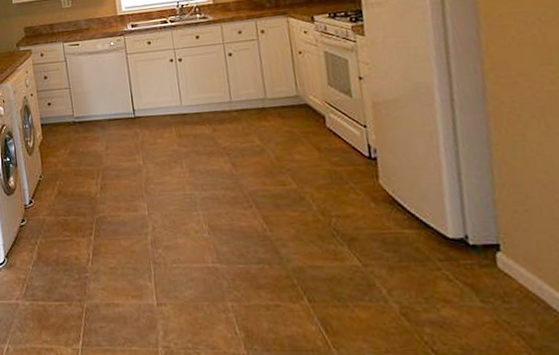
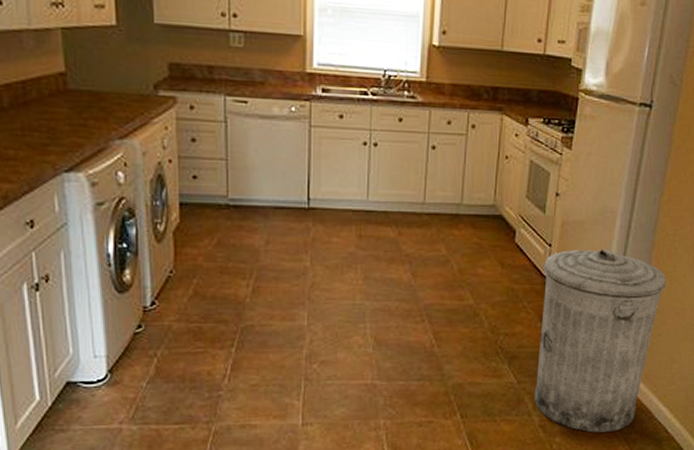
trash can: none [362,124,524,324] -> present [534,249,667,433]

